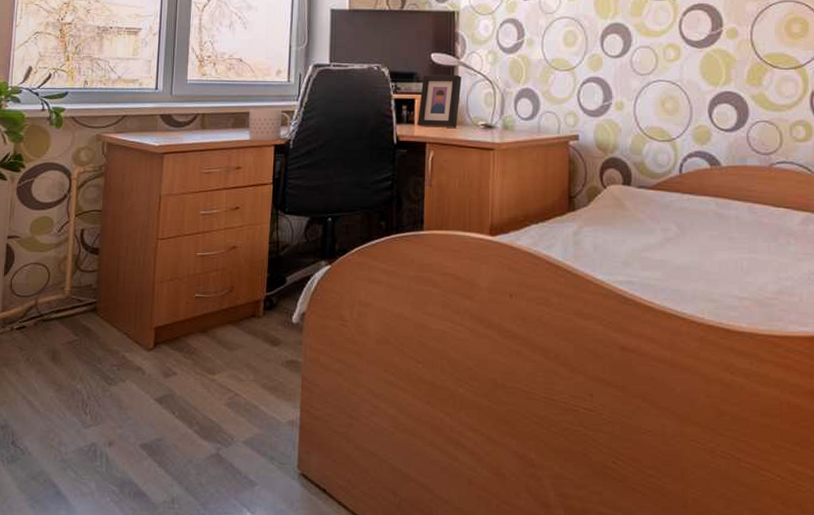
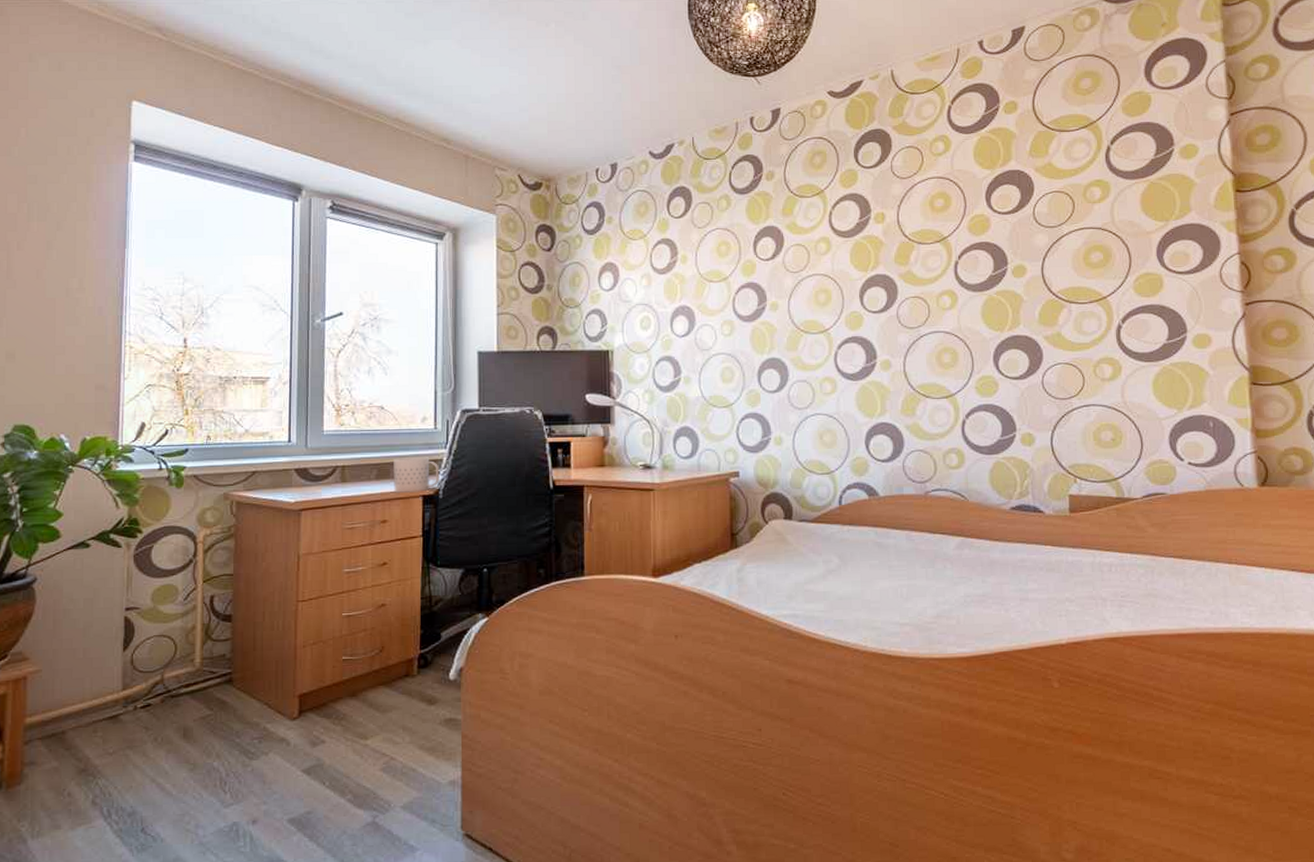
picture frame: present [418,74,462,128] -> none [574,415,619,470]

